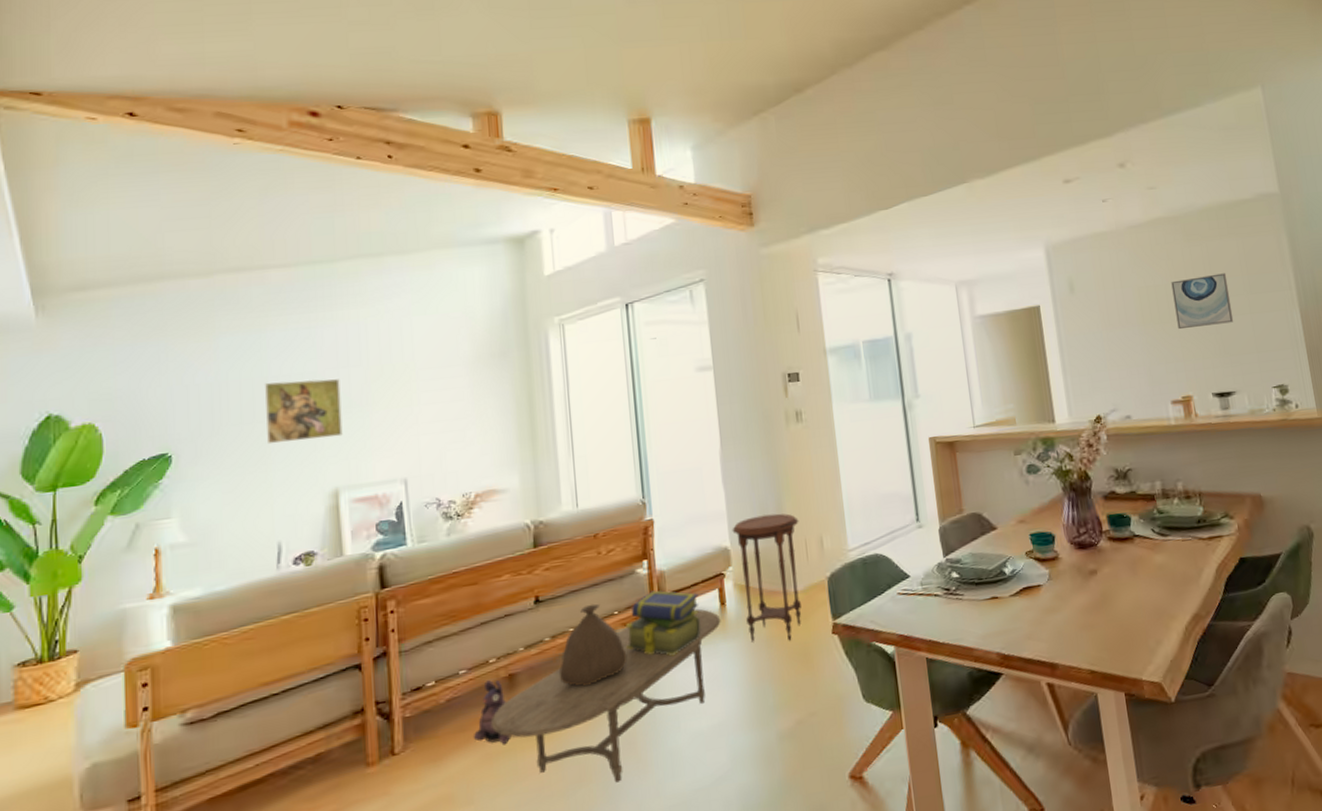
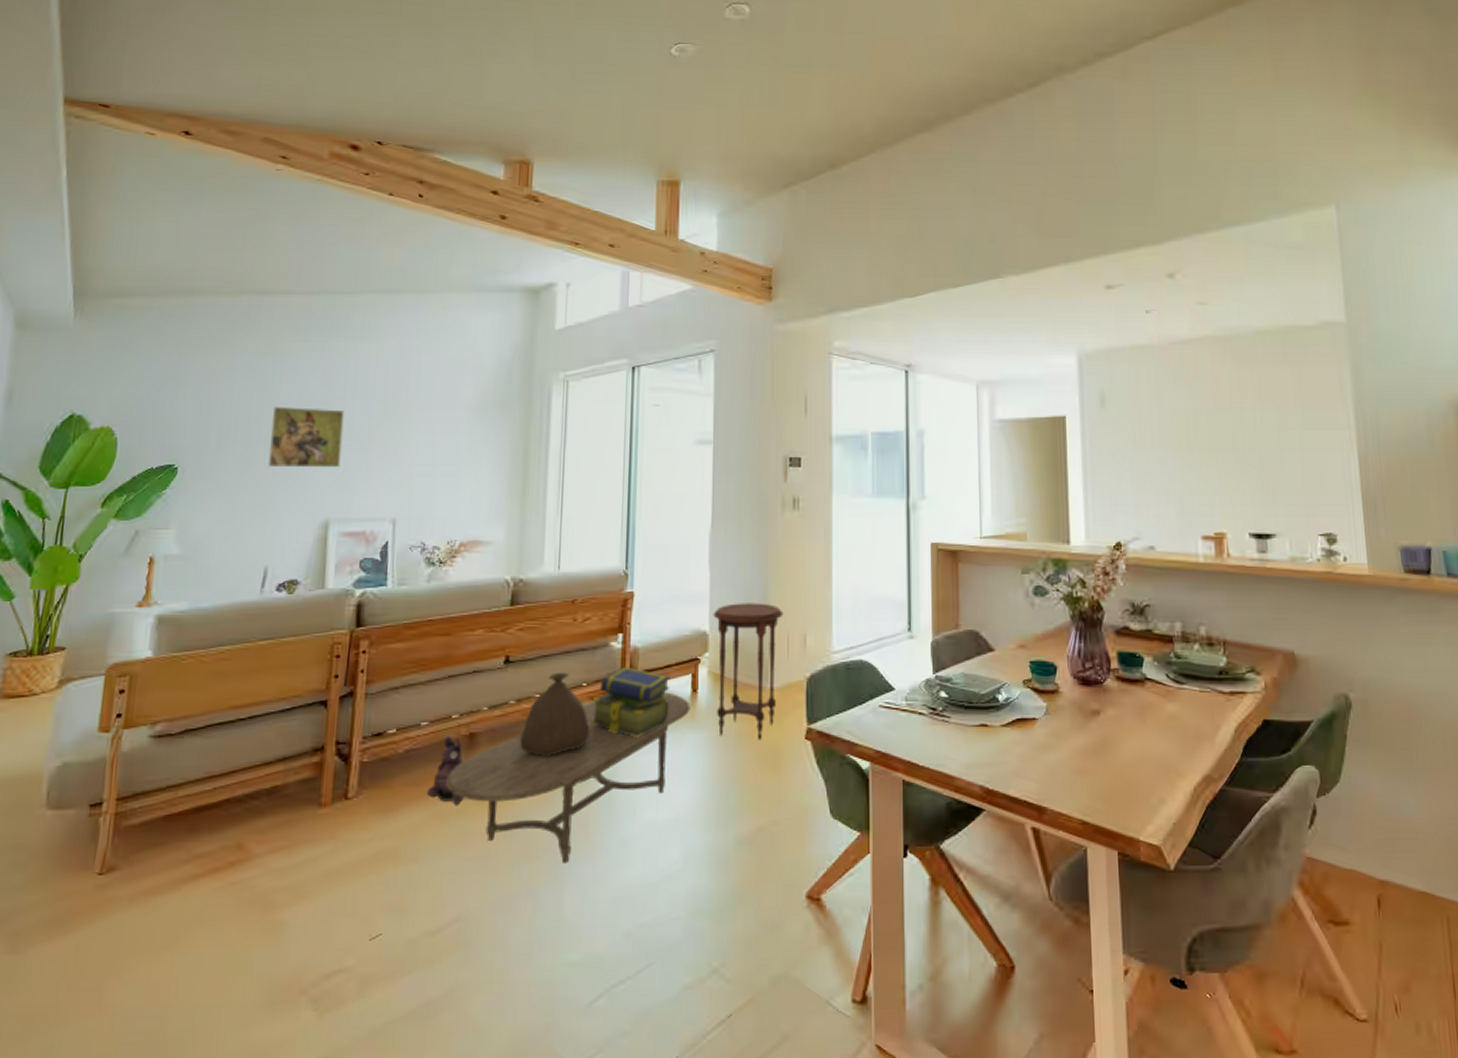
wall art: present [1171,273,1234,330] -> none [1214,403,1281,460]

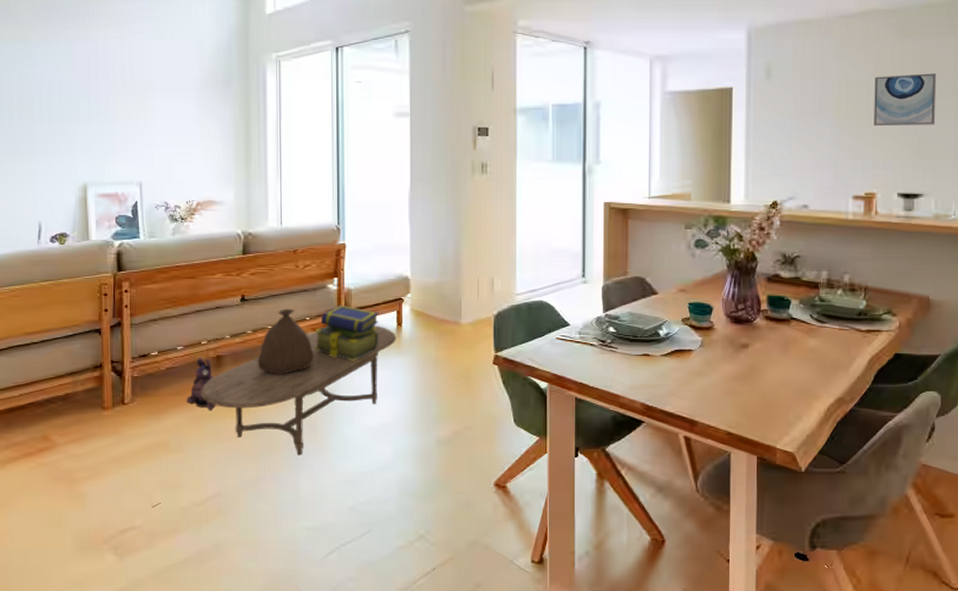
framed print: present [268,407,345,468] -> none [30,87,91,140]
side table: present [713,603,784,740] -> none [413,253,474,364]
wall art: none [1214,403,1281,460] -> present [874,73,937,126]

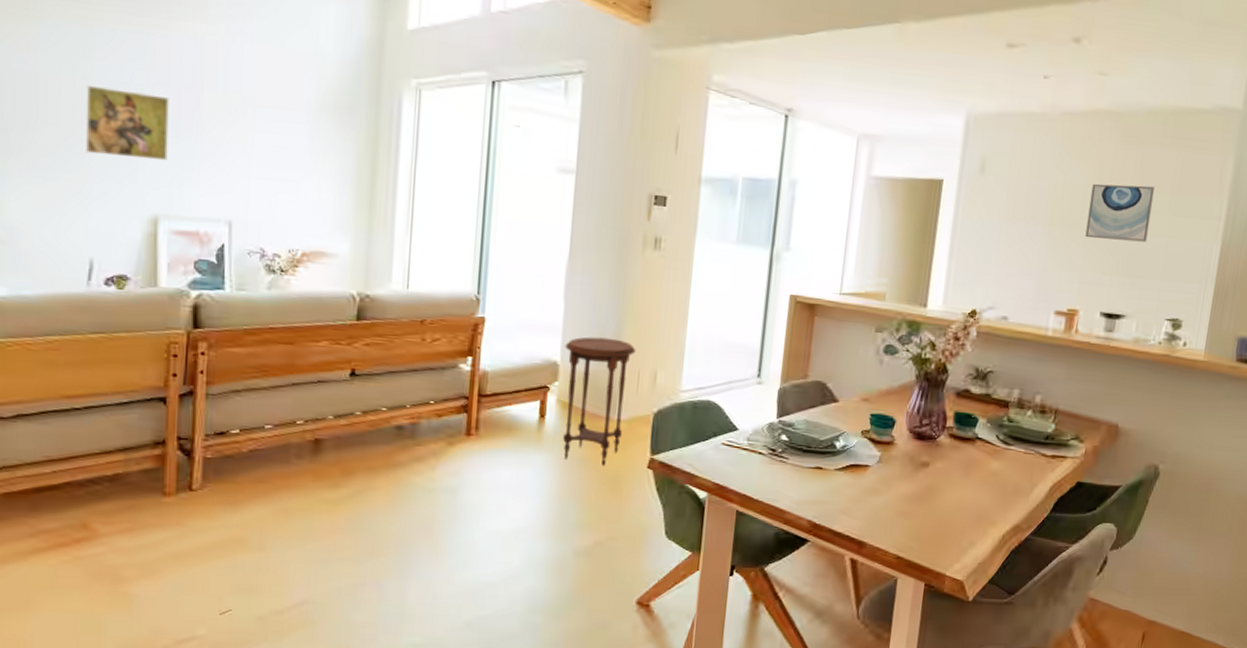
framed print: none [30,87,91,140] -> present [86,86,169,161]
plush toy: present [185,358,216,411] -> none [271,440,310,504]
coffee table: present [200,325,397,456] -> none [291,415,538,561]
bag: present [258,308,314,374] -> none [366,388,437,465]
stack of books: present [314,304,379,362] -> none [437,388,519,456]
side table: none [413,253,474,364] -> present [563,336,636,466]

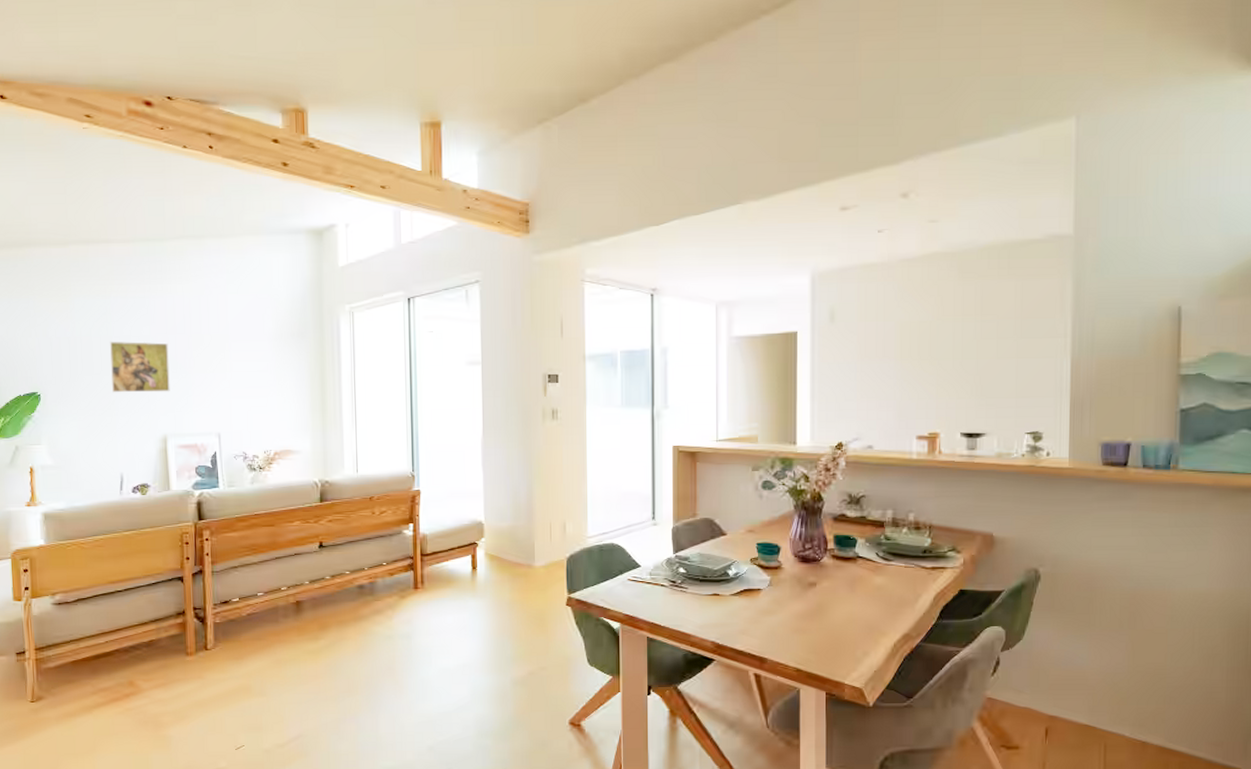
side table: present [563,336,636,466] -> none [487,498,546,606]
wall art: present [1085,183,1155,242] -> none [936,314,998,368]

